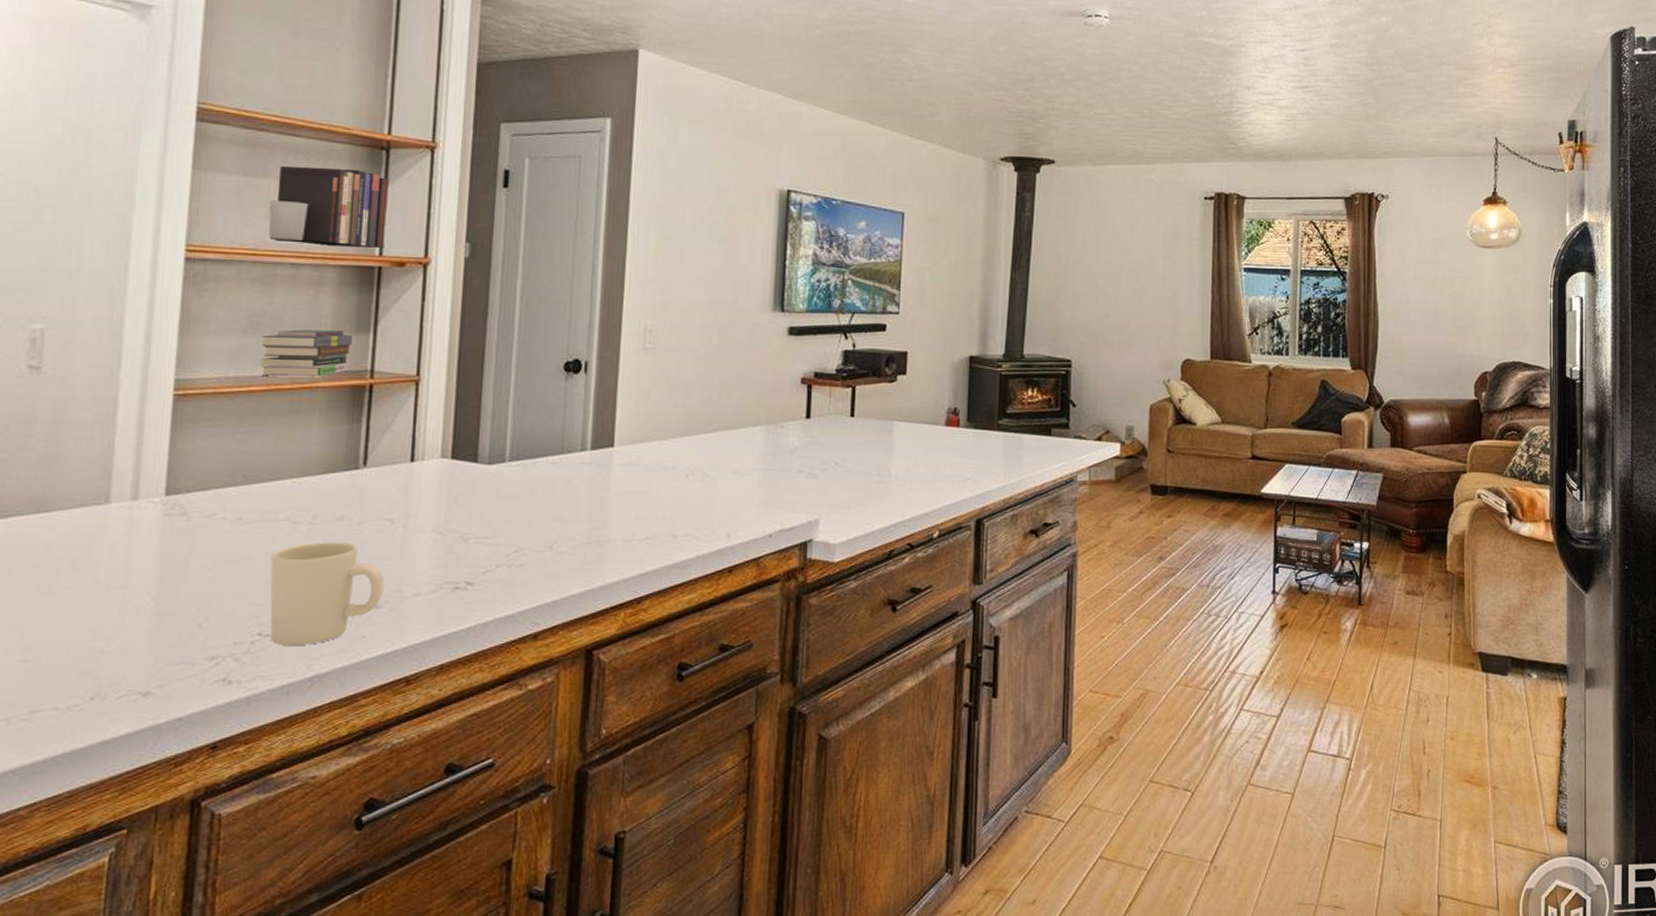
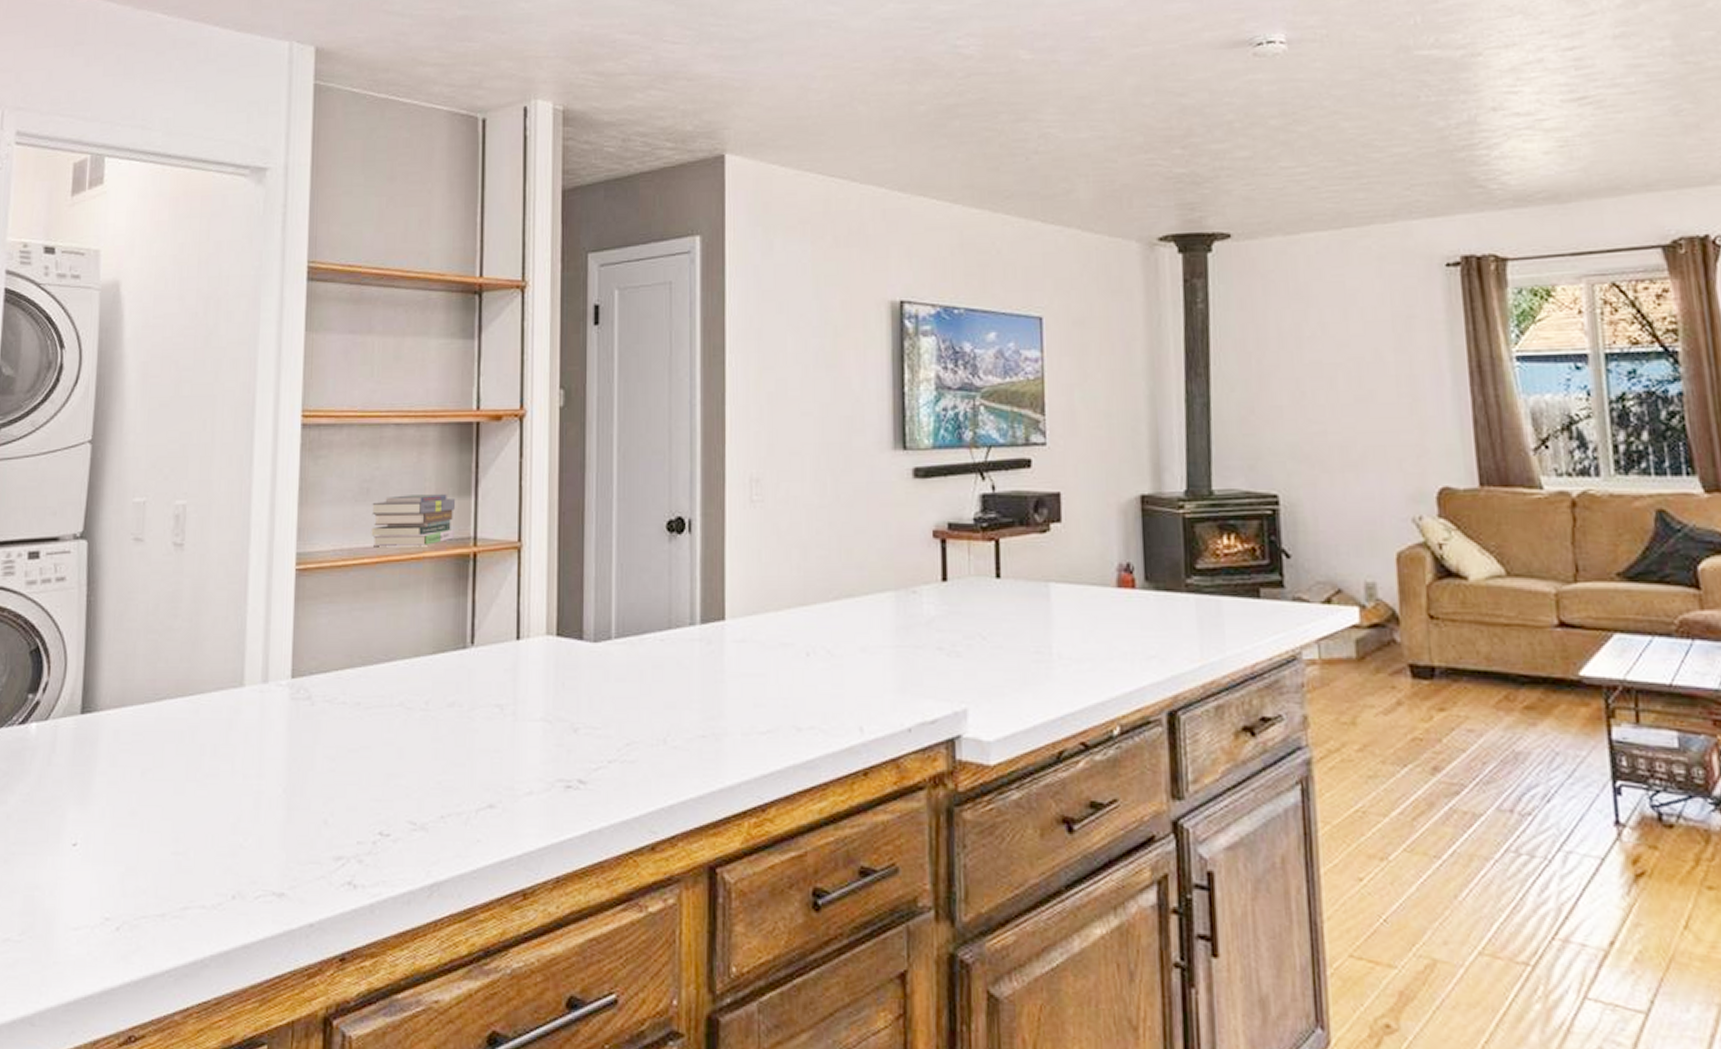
candle holder: present [269,200,309,242] -> none [374,357,410,401]
mug: present [270,542,384,645] -> none [387,731,496,848]
books: present [275,167,389,248] -> none [380,318,483,403]

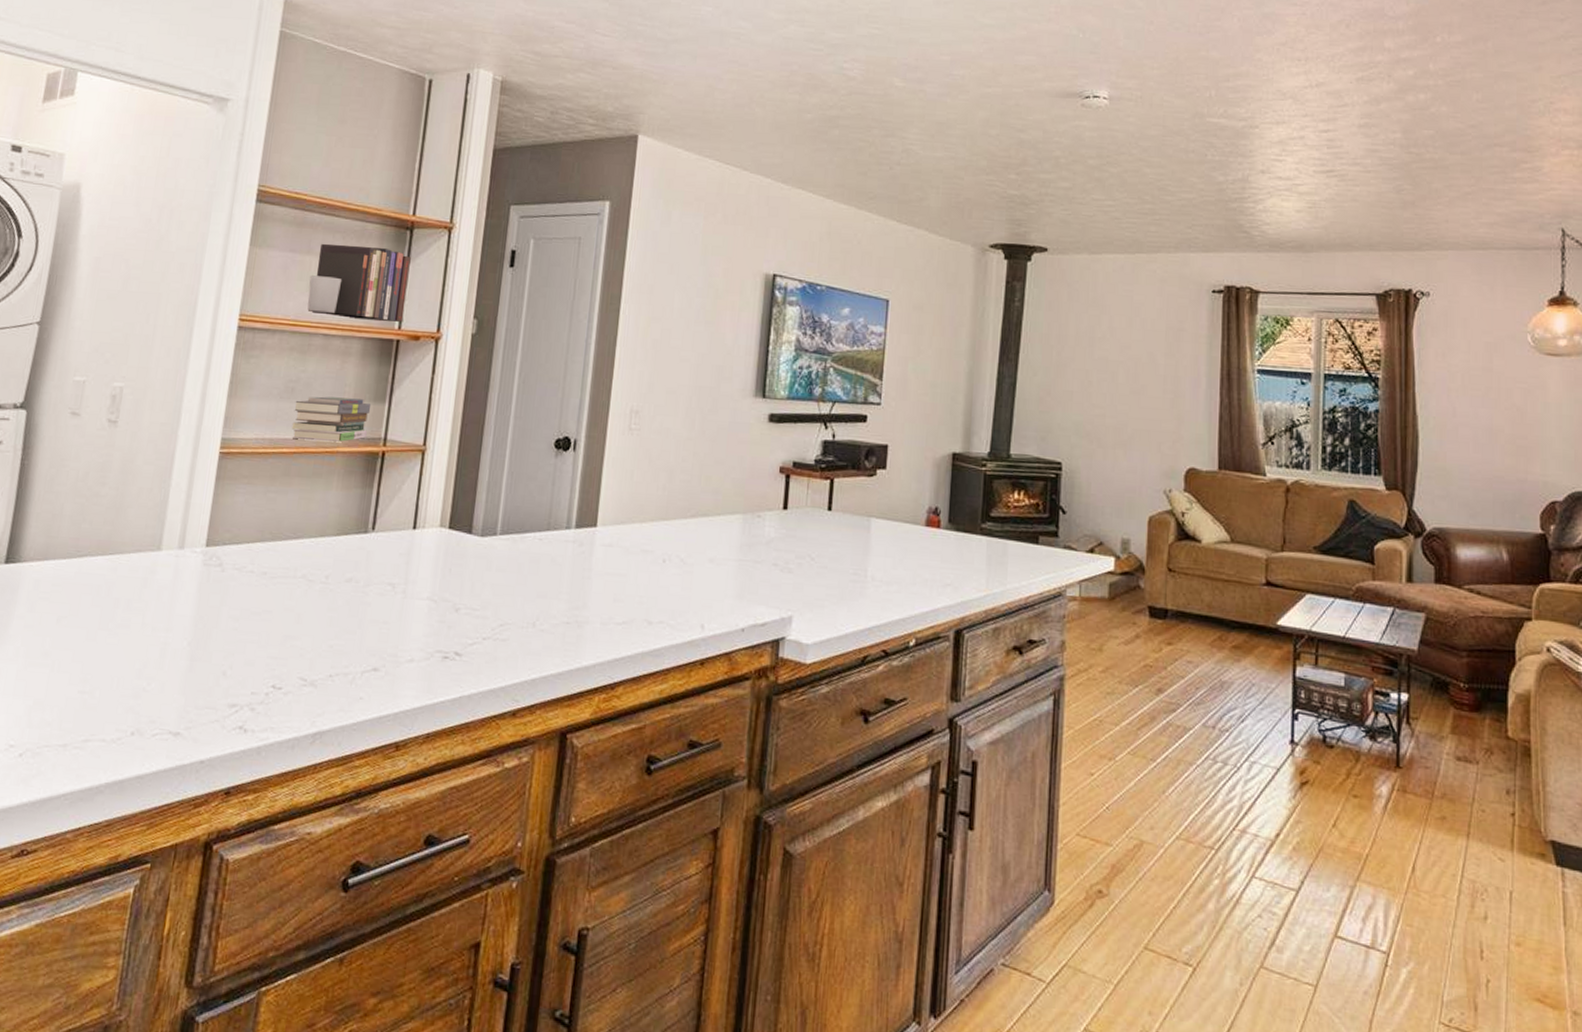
candle holder: none [374,357,410,401] -> present [307,275,343,314]
books: none [380,318,483,403] -> present [312,244,411,322]

